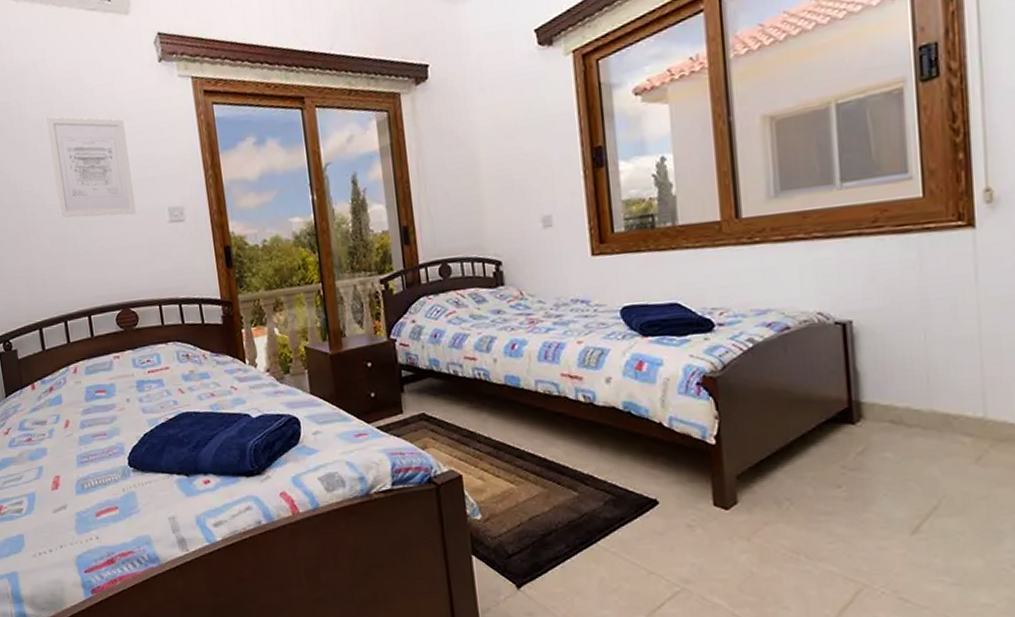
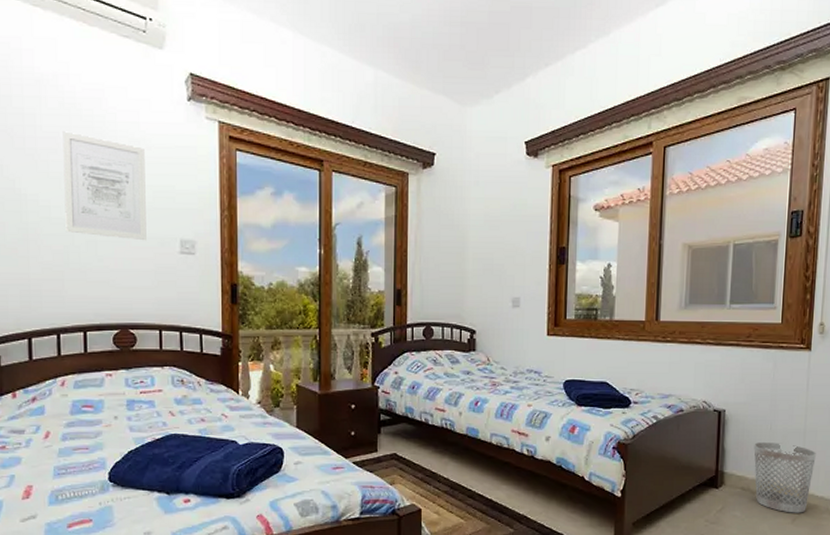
wastebasket: none [902,356,1003,450] -> present [754,443,816,513]

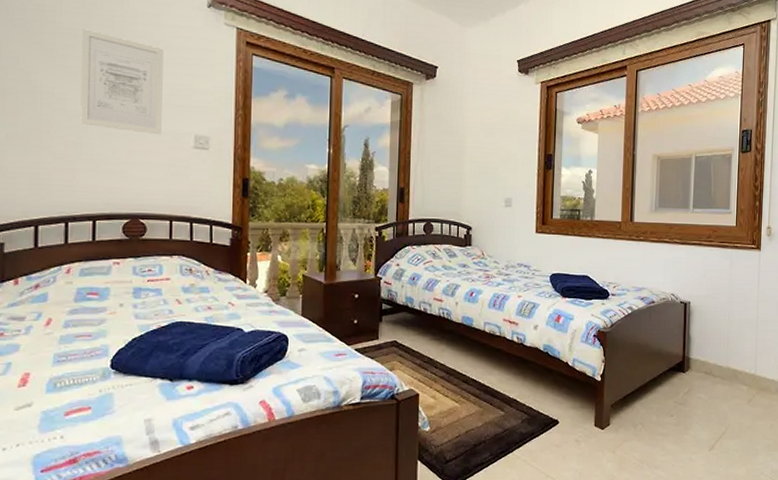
wastebasket: present [754,443,816,513] -> none [715,331,767,395]

